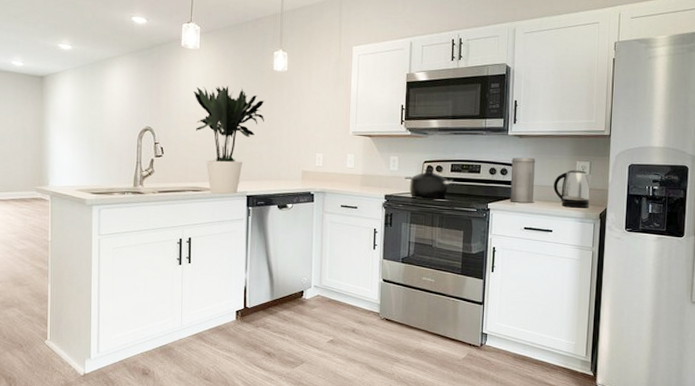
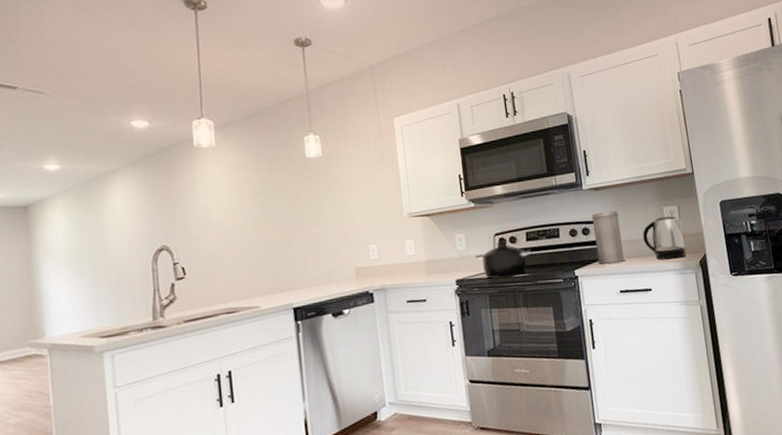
potted plant: present [194,86,265,194] -> none [214,183,303,313]

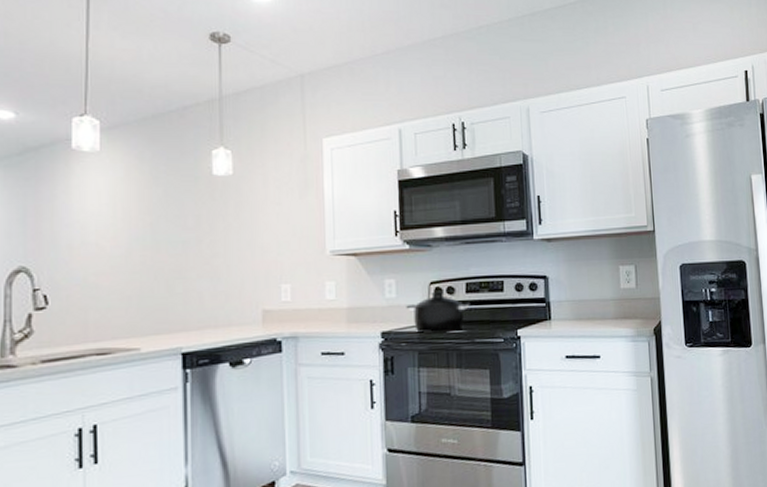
canister: present [591,210,625,265] -> none [541,266,574,326]
kettle: present [642,216,686,260] -> none [595,276,640,325]

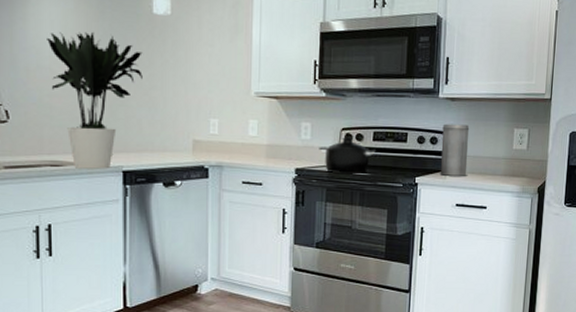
potted plant: none [93,201,203,355] -> present [47,32,143,169]
canister: none [541,266,574,326] -> present [440,123,470,177]

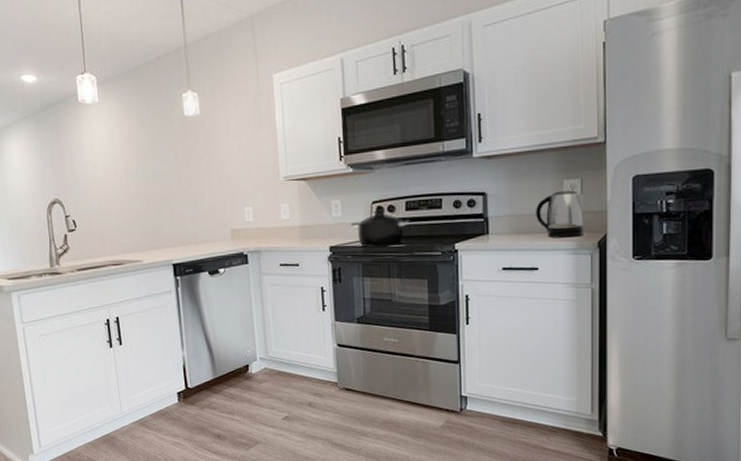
potted plant: present [47,32,143,169] -> none [99,141,181,266]
canister: present [440,123,470,177] -> none [480,182,512,240]
kettle: none [488,138,531,182] -> present [536,190,585,238]

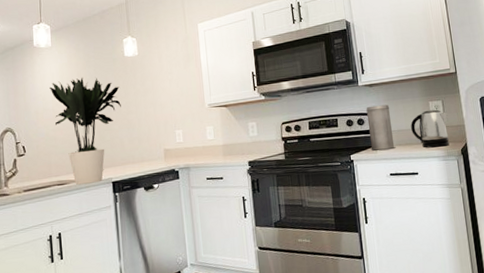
potted plant: none [99,141,181,266] -> present [50,78,121,185]
saucepan: present [351,211,411,248] -> none [265,130,314,161]
canister: none [480,182,512,240] -> present [366,104,395,151]

